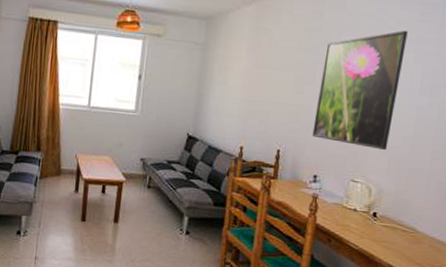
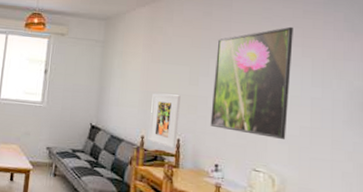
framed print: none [247,102,284,159] -> present [148,93,181,148]

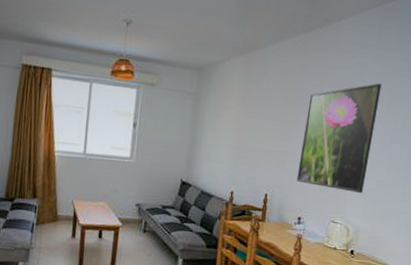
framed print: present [148,93,181,148] -> none [237,149,271,203]

